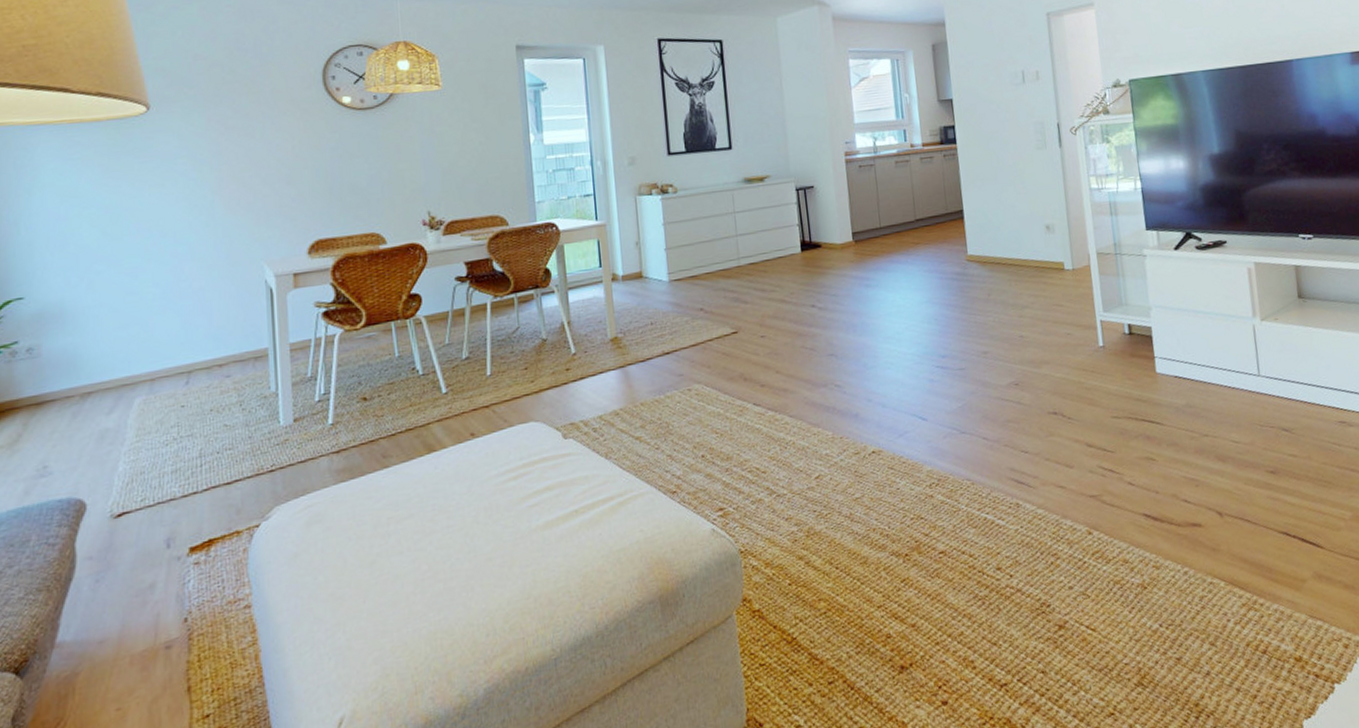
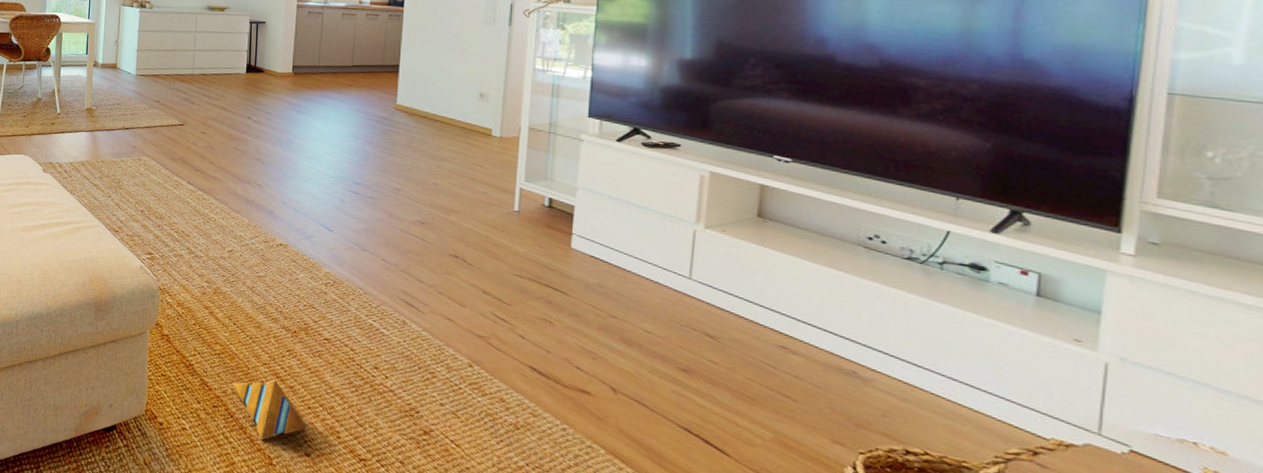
stacking toy: none [847,622,938,706] -> present [233,379,306,441]

